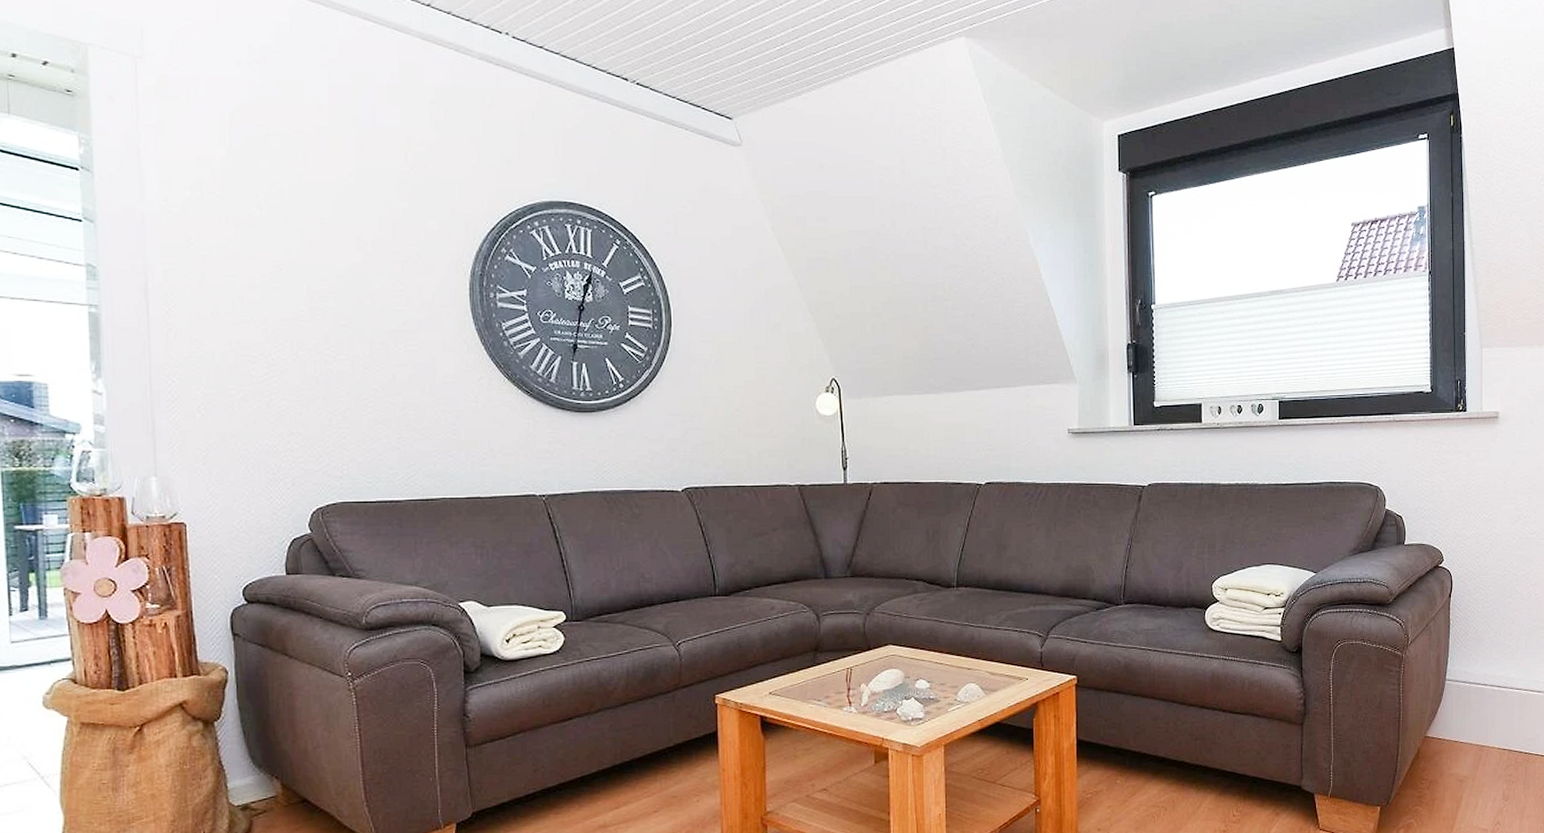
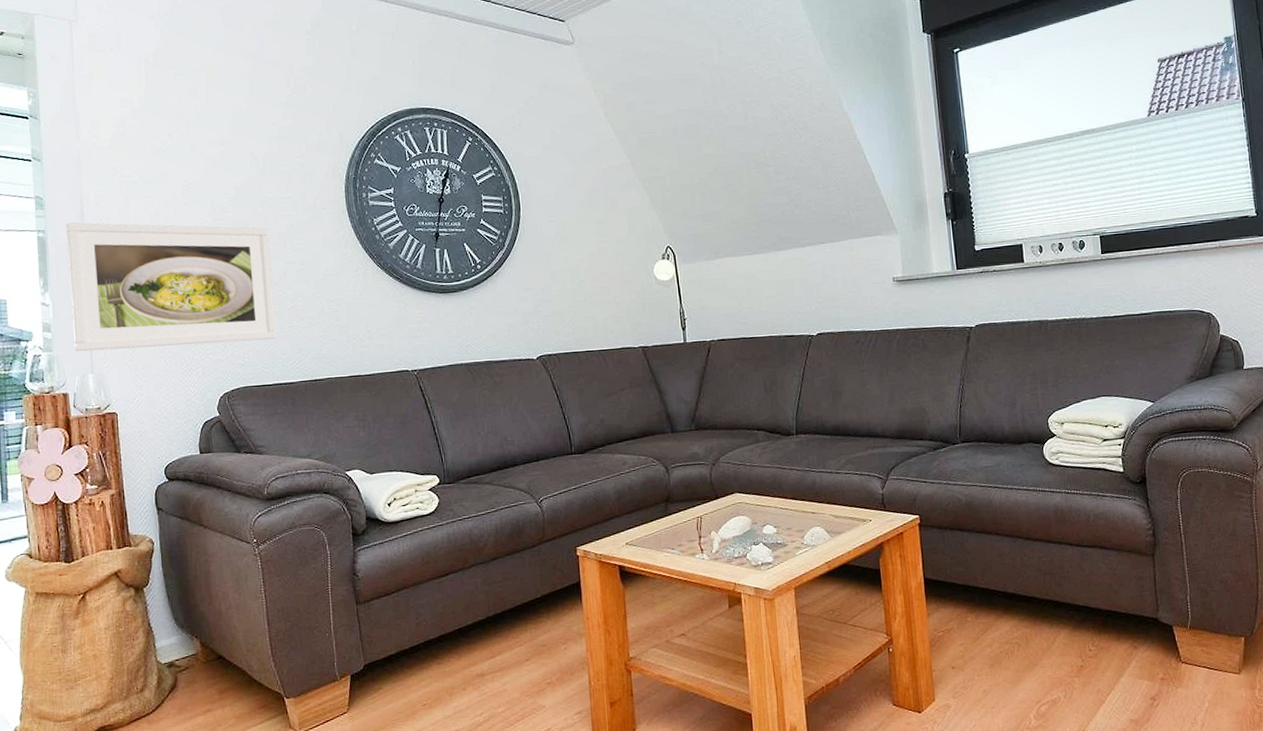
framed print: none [125,298,383,451] -> present [66,222,277,352]

